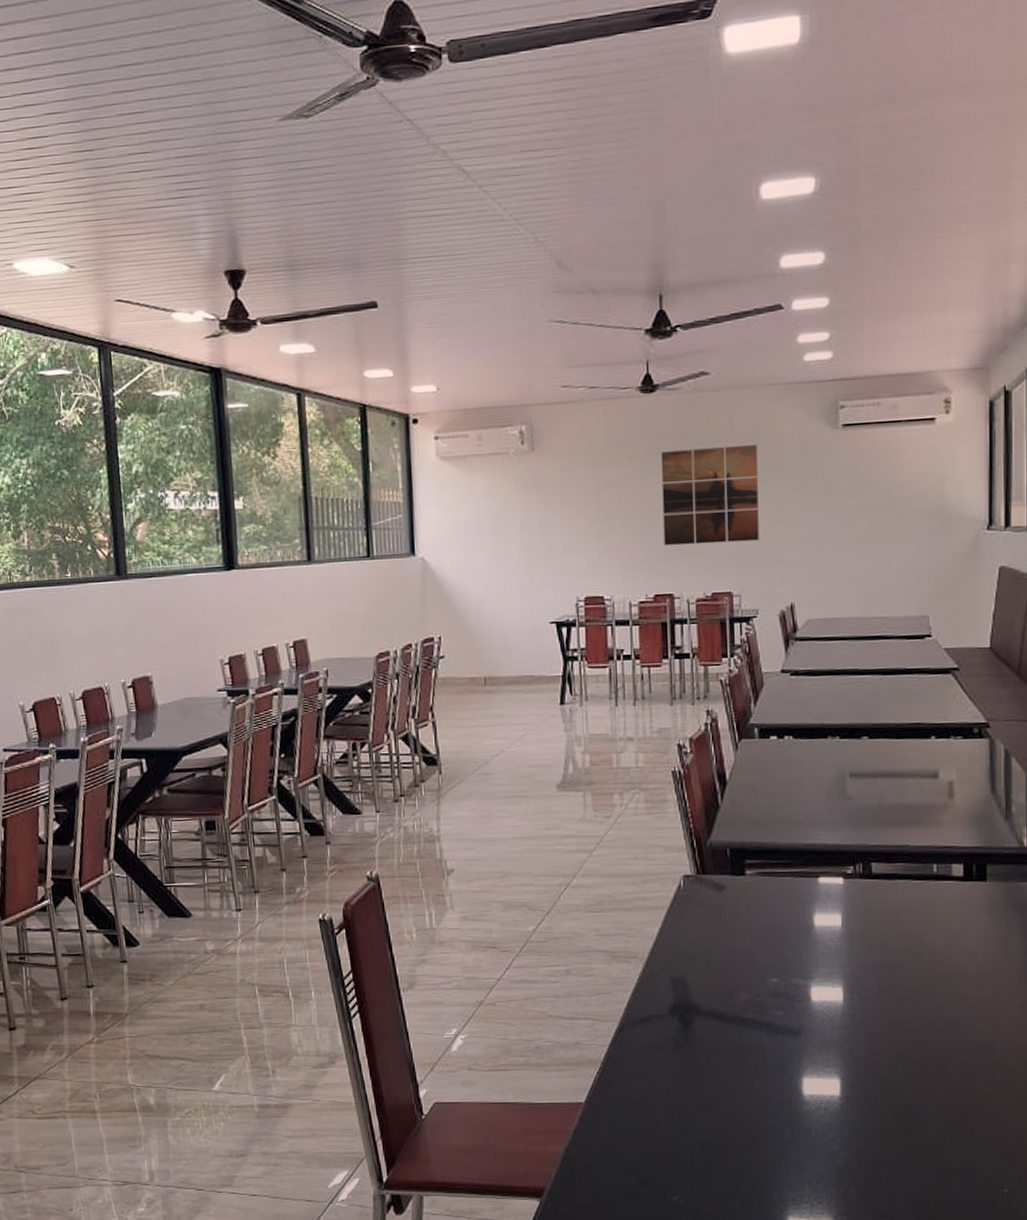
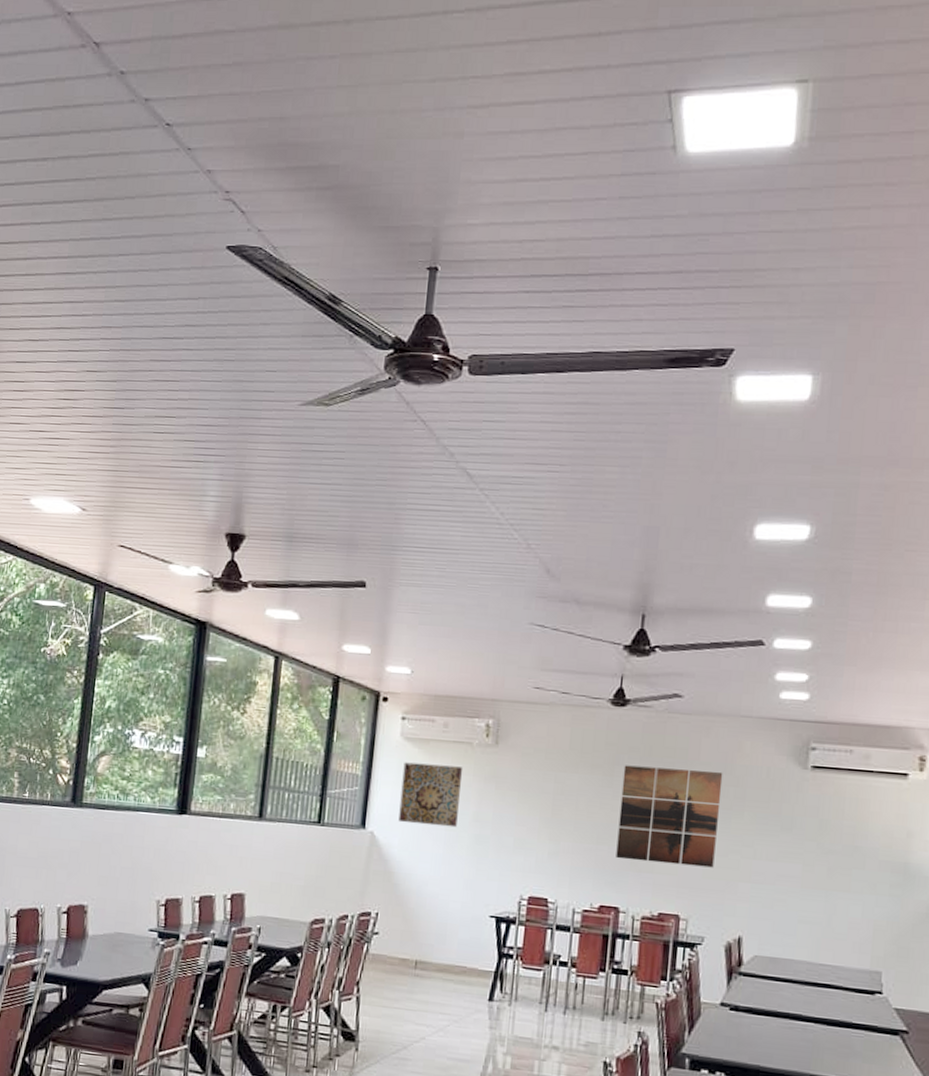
wall art: none [443,478,505,544] -> present [398,762,463,828]

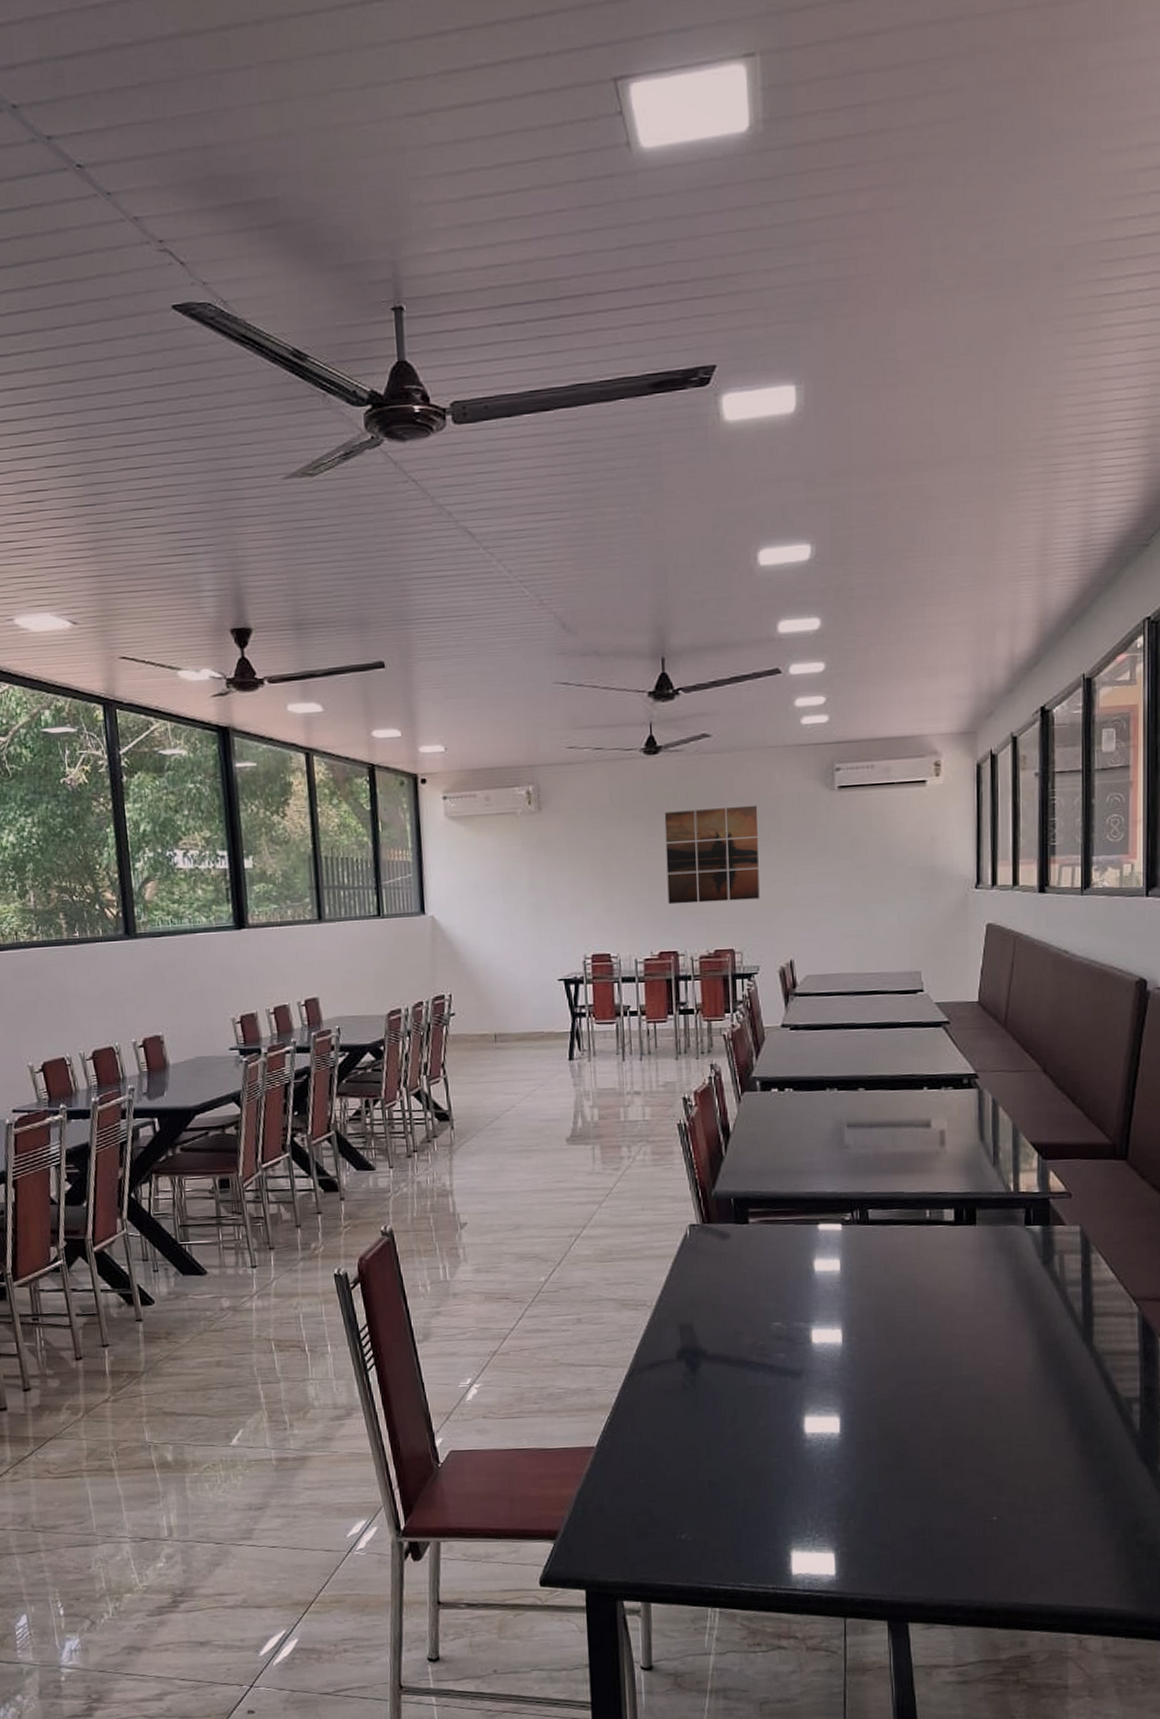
wall art: present [398,762,463,828] -> none [452,838,514,903]

